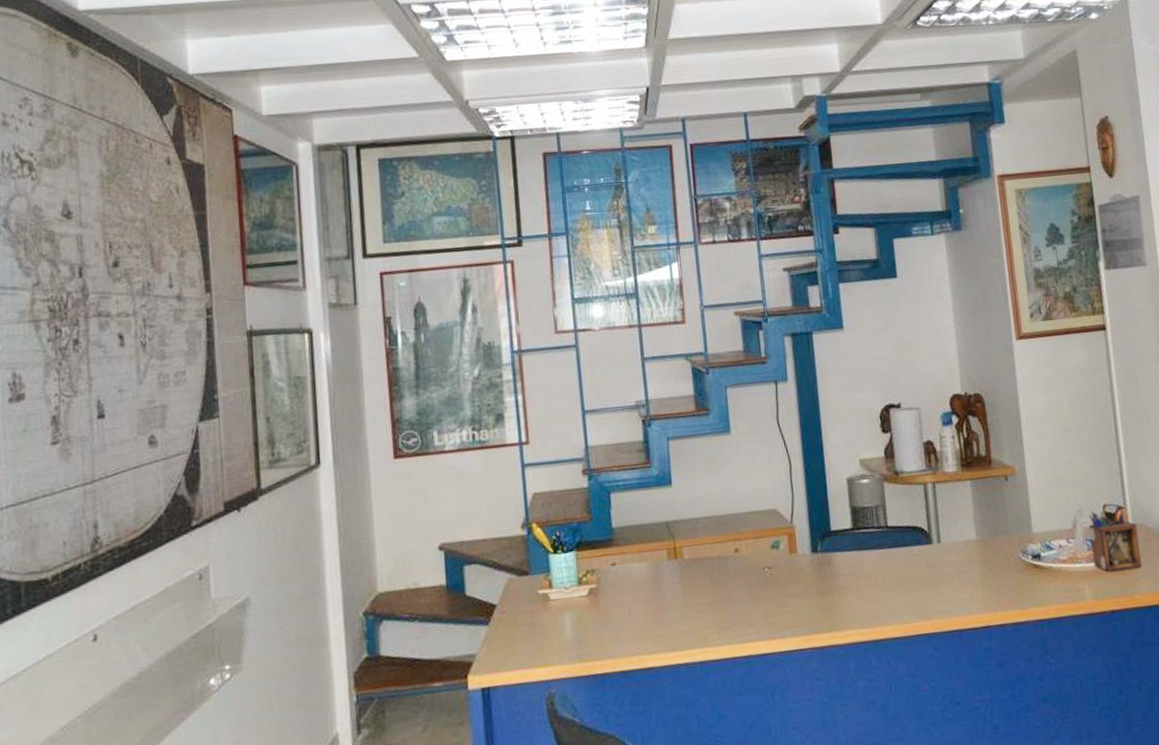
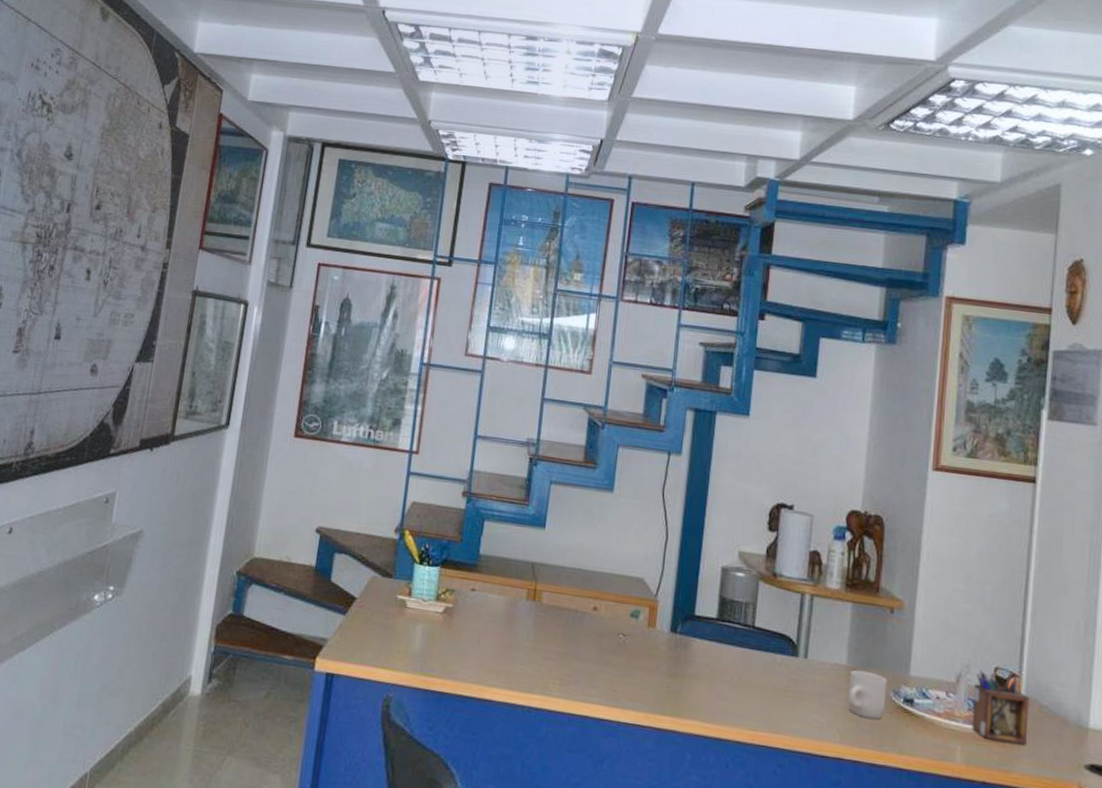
mug: none [981,539,1017,583] -> present [848,670,888,720]

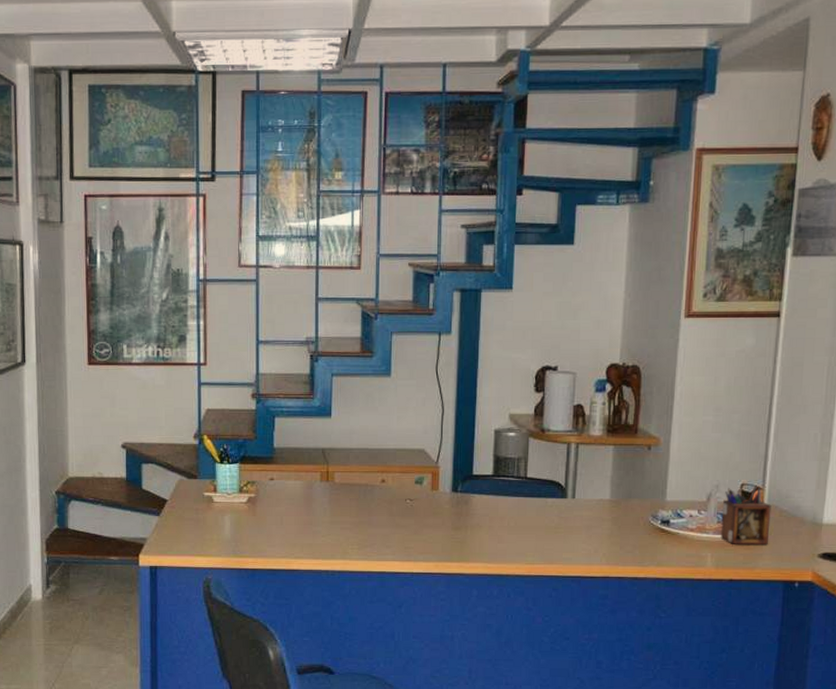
mug: present [848,670,888,720] -> none [612,502,646,542]

